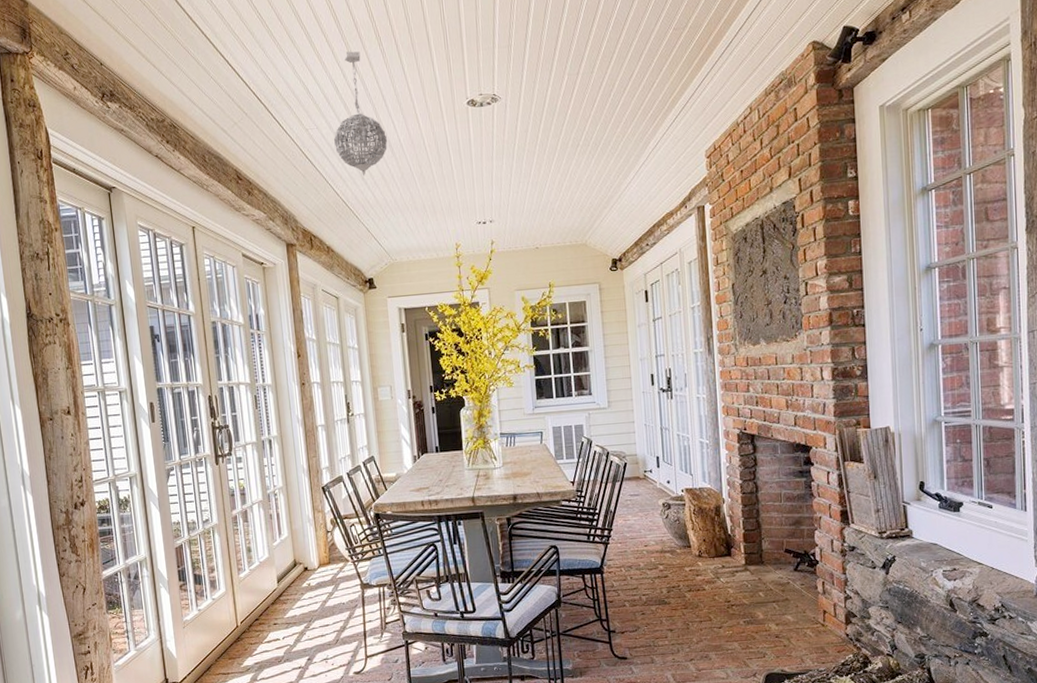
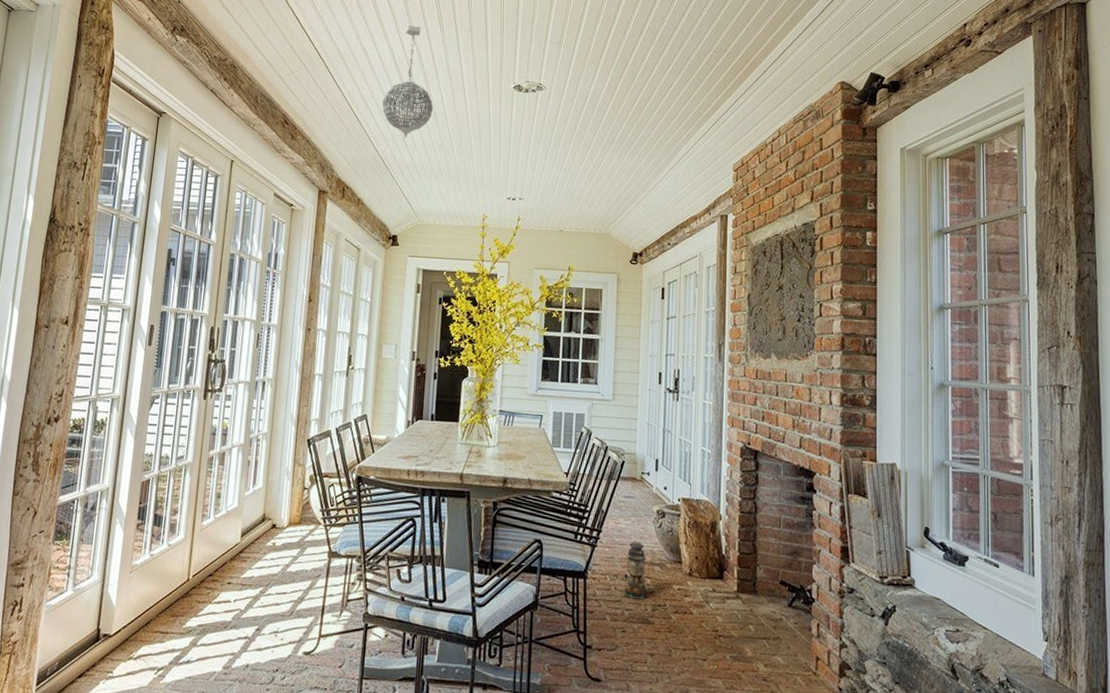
lantern: none [638,533,662,585] -> present [623,541,648,600]

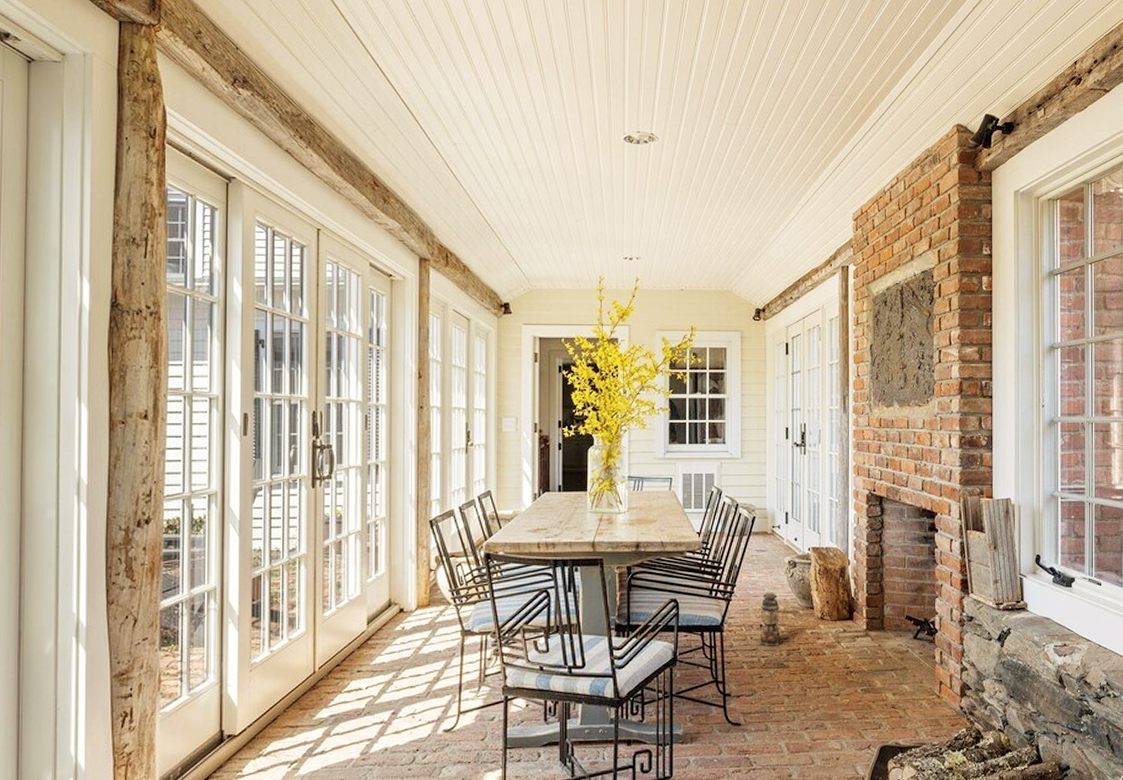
pendant light: present [382,25,433,139] -> none [482,72,538,198]

